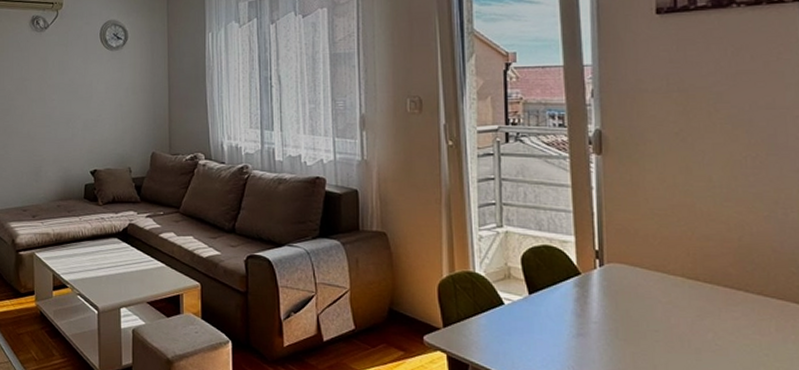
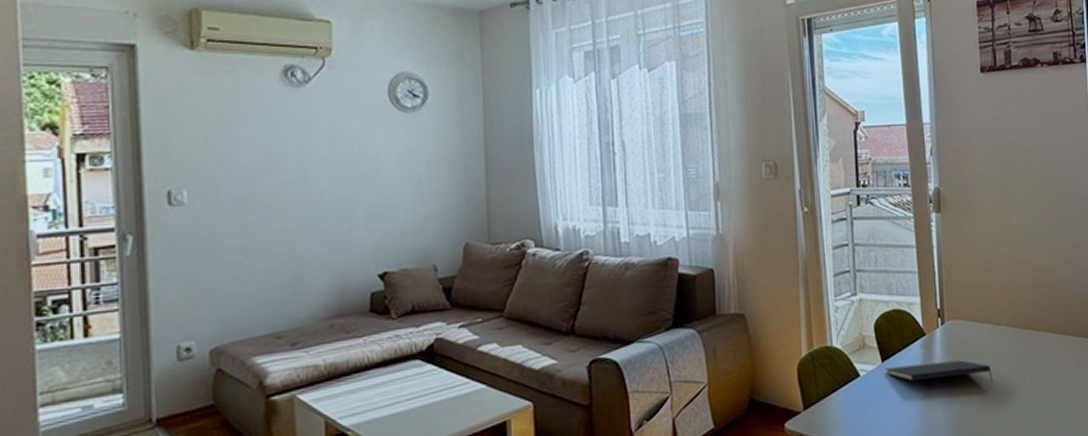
notepad: none [532,300,663,333] -> present [885,359,994,383]

